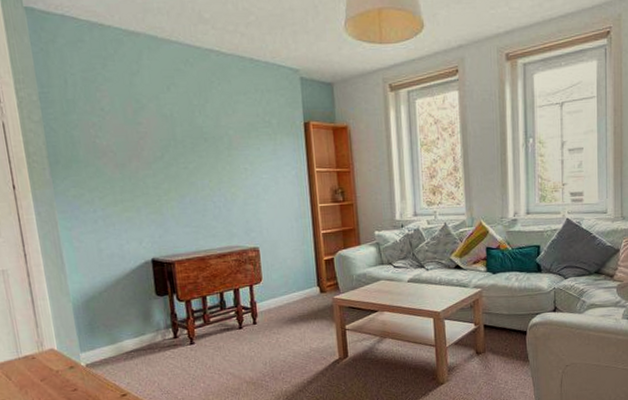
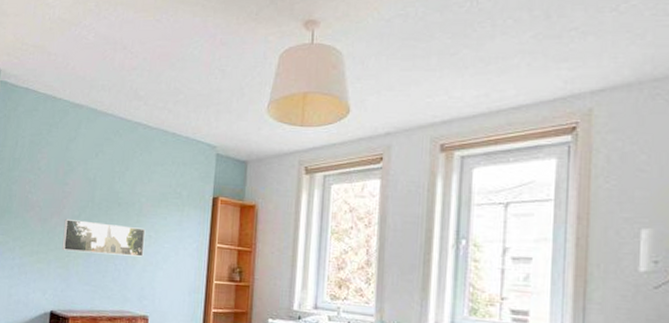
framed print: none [146,161,243,196] -> present [62,219,146,257]

